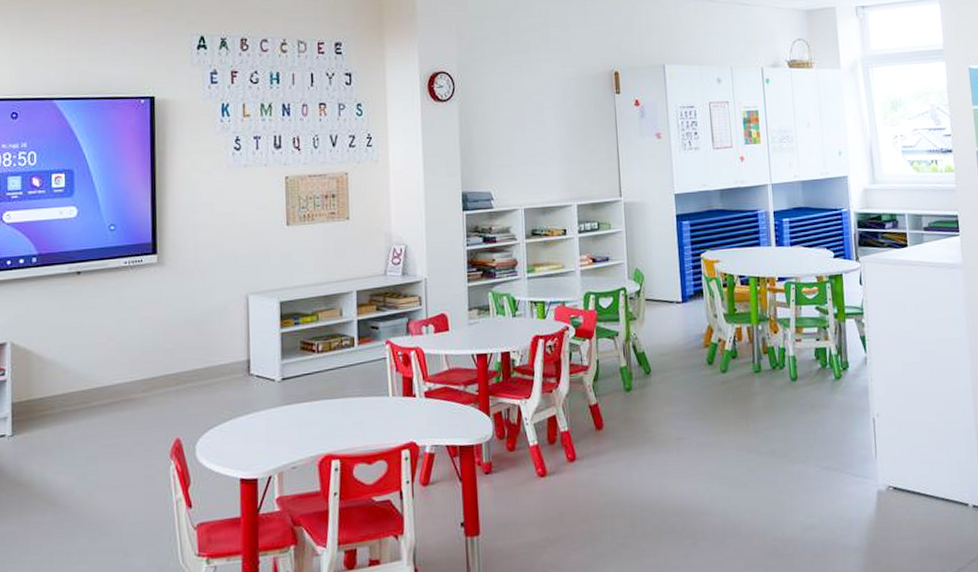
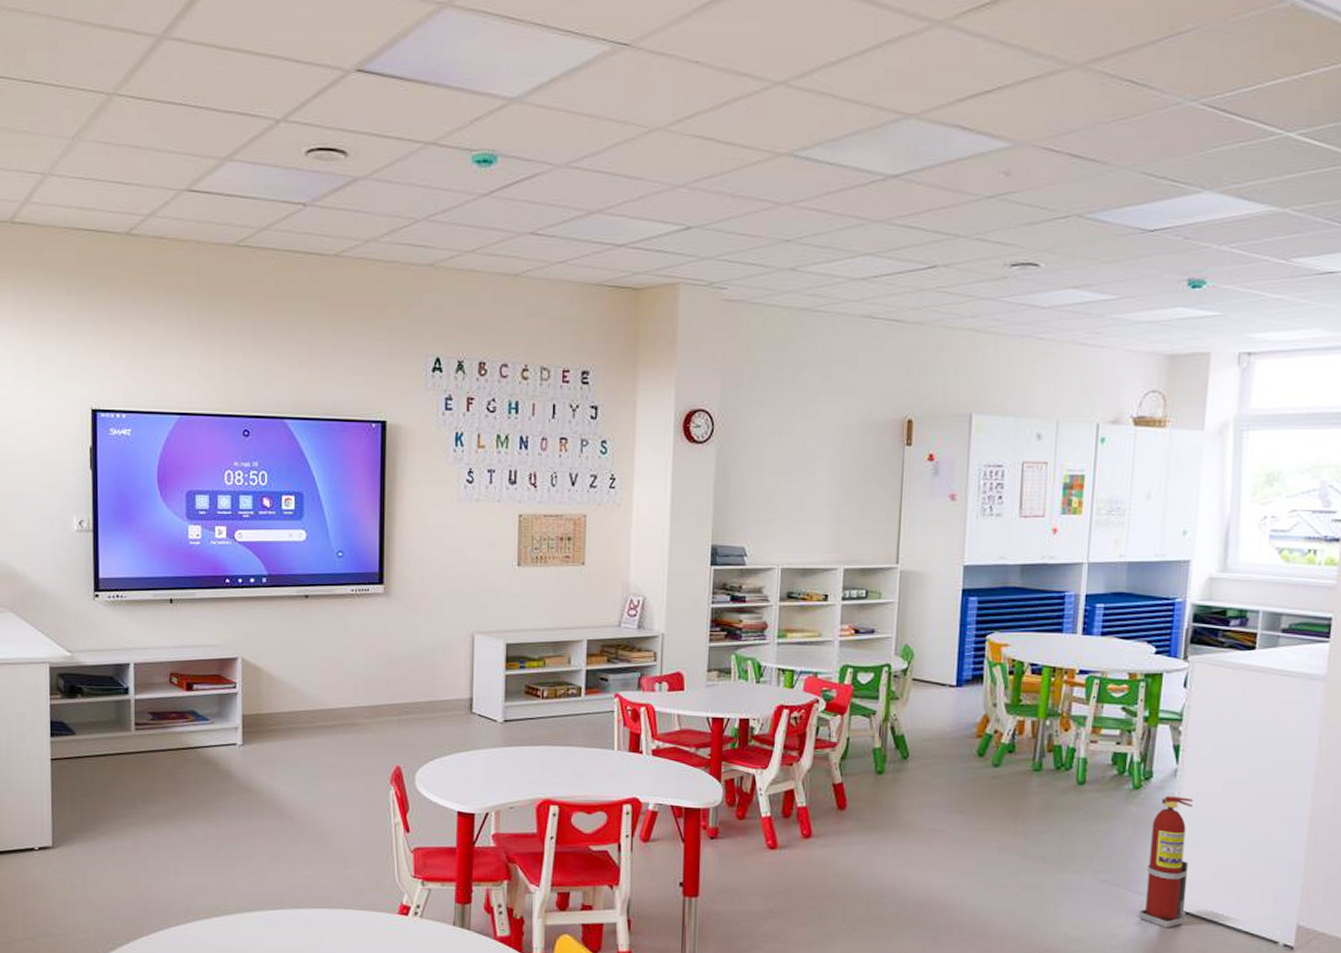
fire extinguisher: none [855,381,894,505] -> present [1139,795,1194,928]

